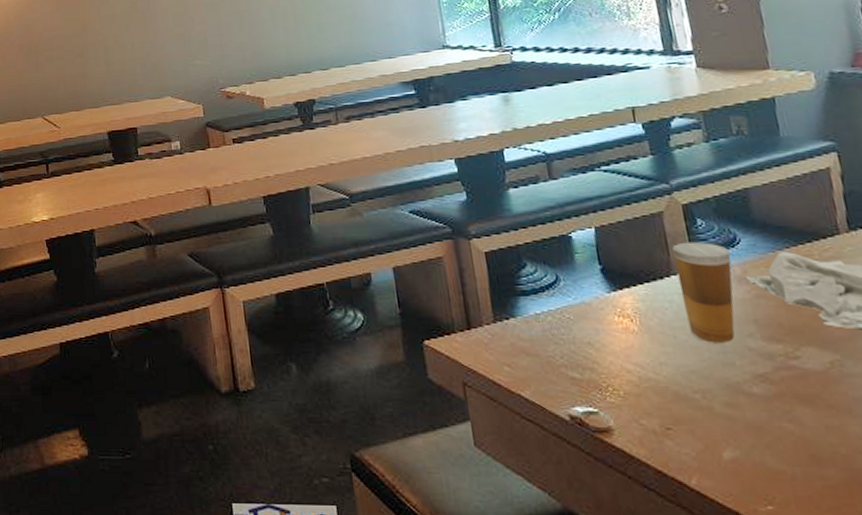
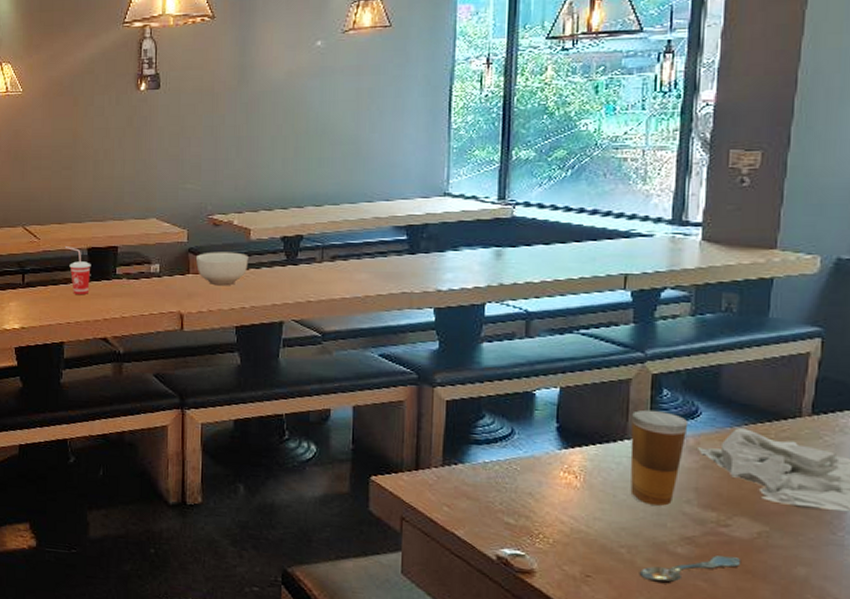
beverage cup: none [85,132,114,180] -> present [64,247,91,295]
bowl: none [213,122,266,157] -> present [195,252,249,286]
spoon: none [719,392,822,429] -> present [639,555,742,584]

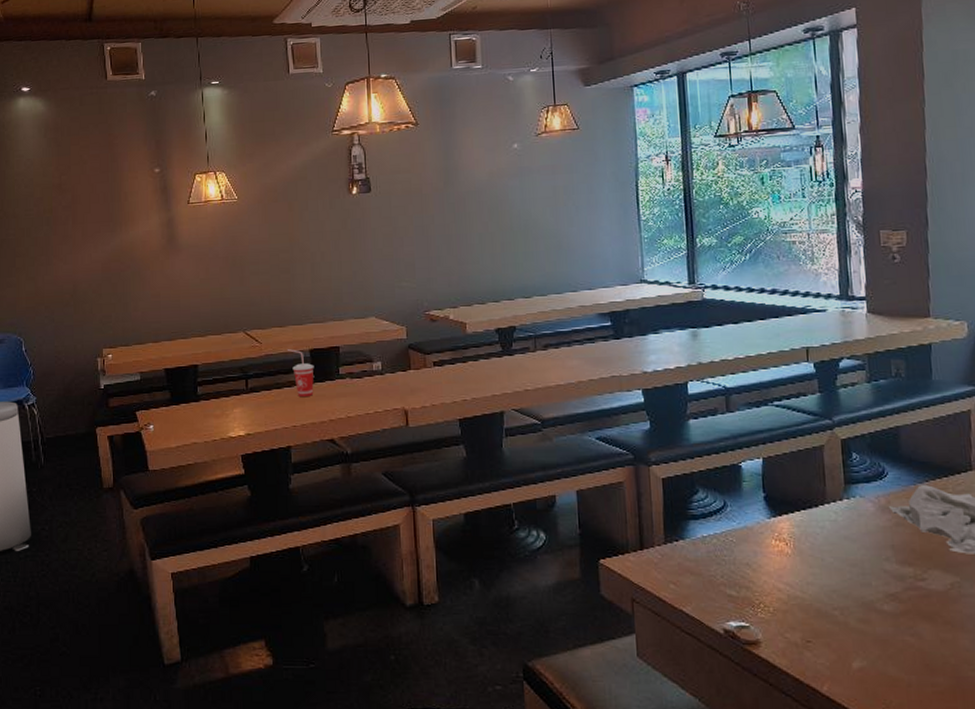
bowl: present [195,252,249,286] -> none [415,346,467,380]
beverage cup: present [630,409,689,506] -> none [828,473,878,565]
spoon: present [639,555,742,584] -> none [853,610,941,642]

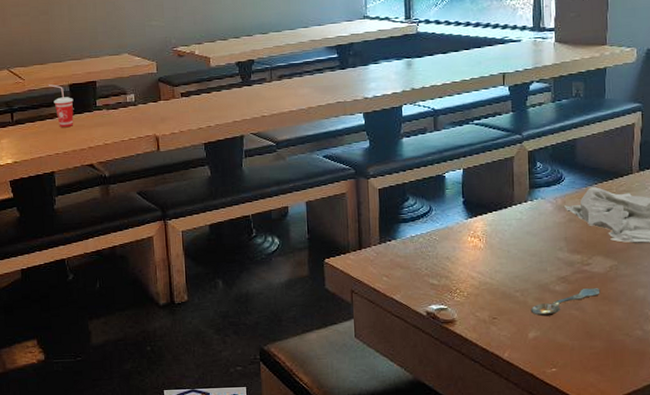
spoon: none [853,610,941,642] -> present [530,288,600,317]

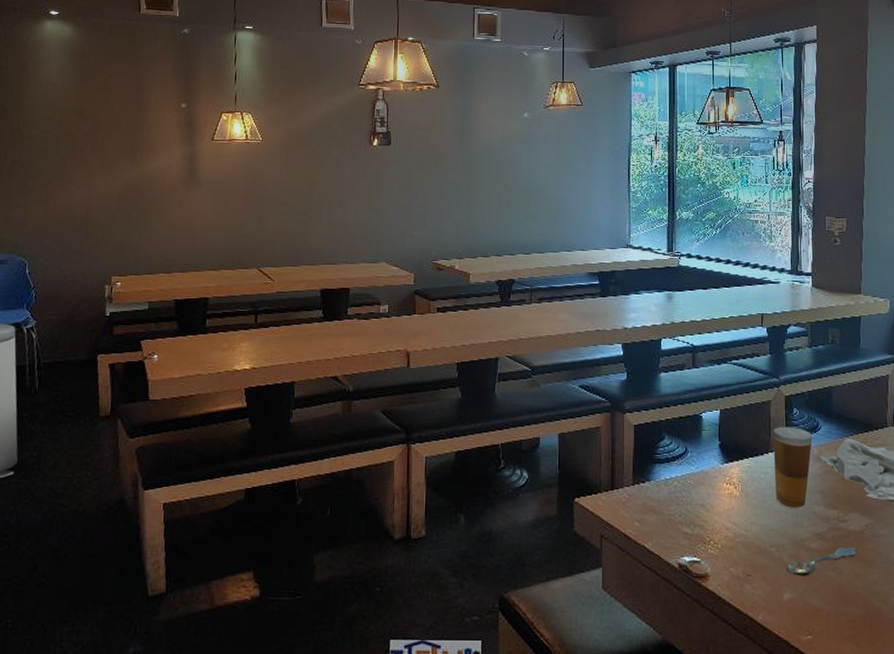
beverage cup: present [48,84,74,128] -> none [298,288,324,335]
beverage cup: none [516,179,557,255] -> present [773,426,813,508]

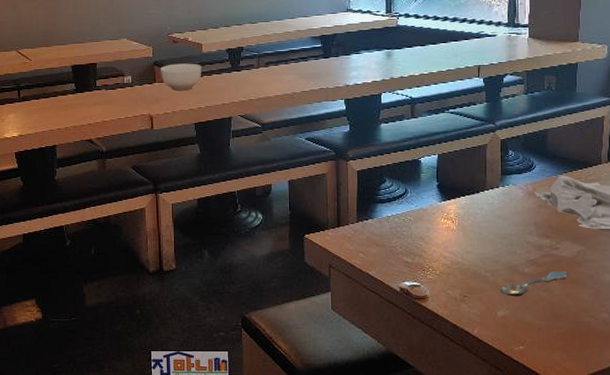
bowl: none [421,294,468,325] -> present [160,63,202,91]
beverage cup: present [773,426,813,508] -> none [489,166,527,238]

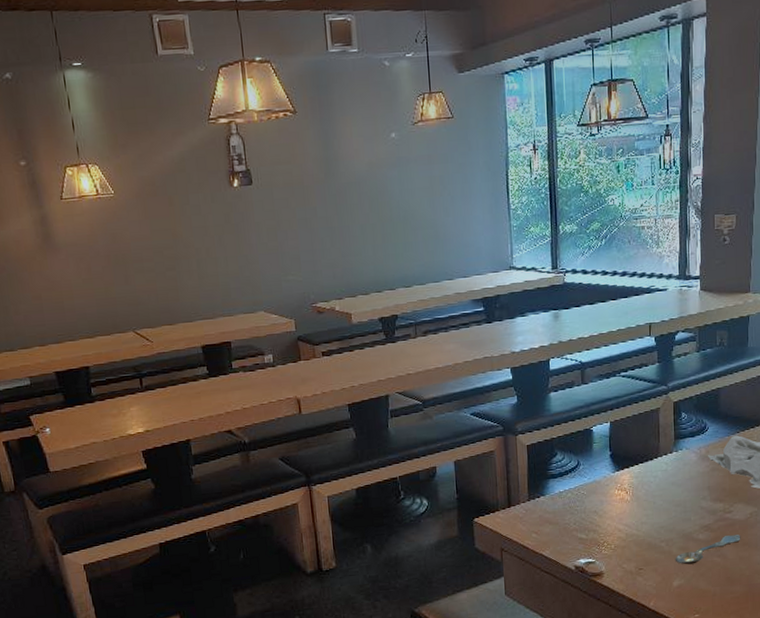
bowl: present [160,63,202,91] -> none [304,336,353,369]

